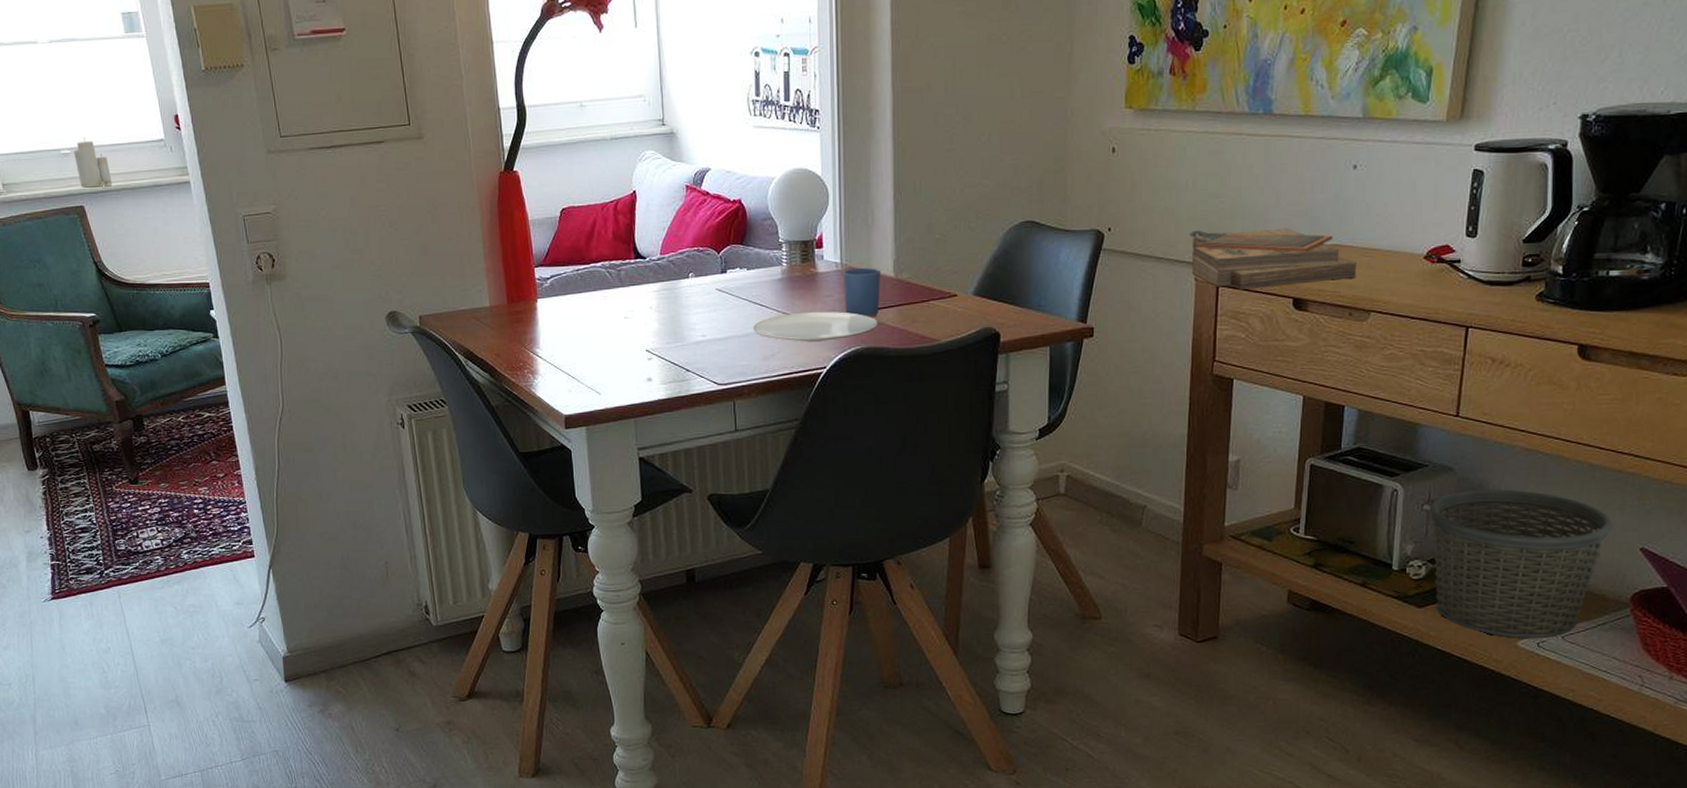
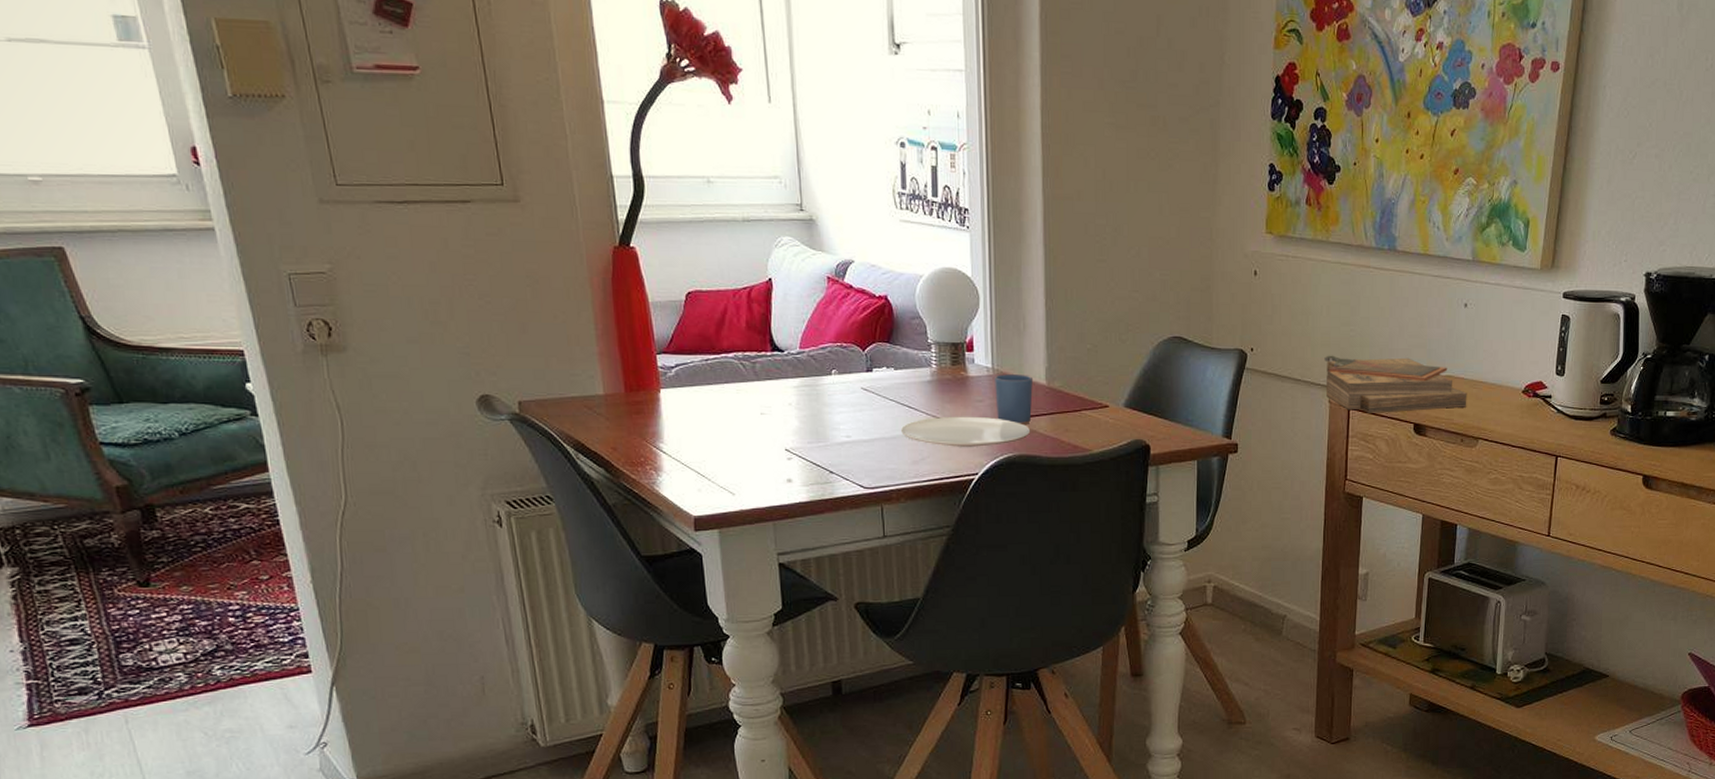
candle: present [73,136,113,188] -> none [46,162,105,226]
basket: present [1429,489,1613,638] -> none [1526,601,1669,733]

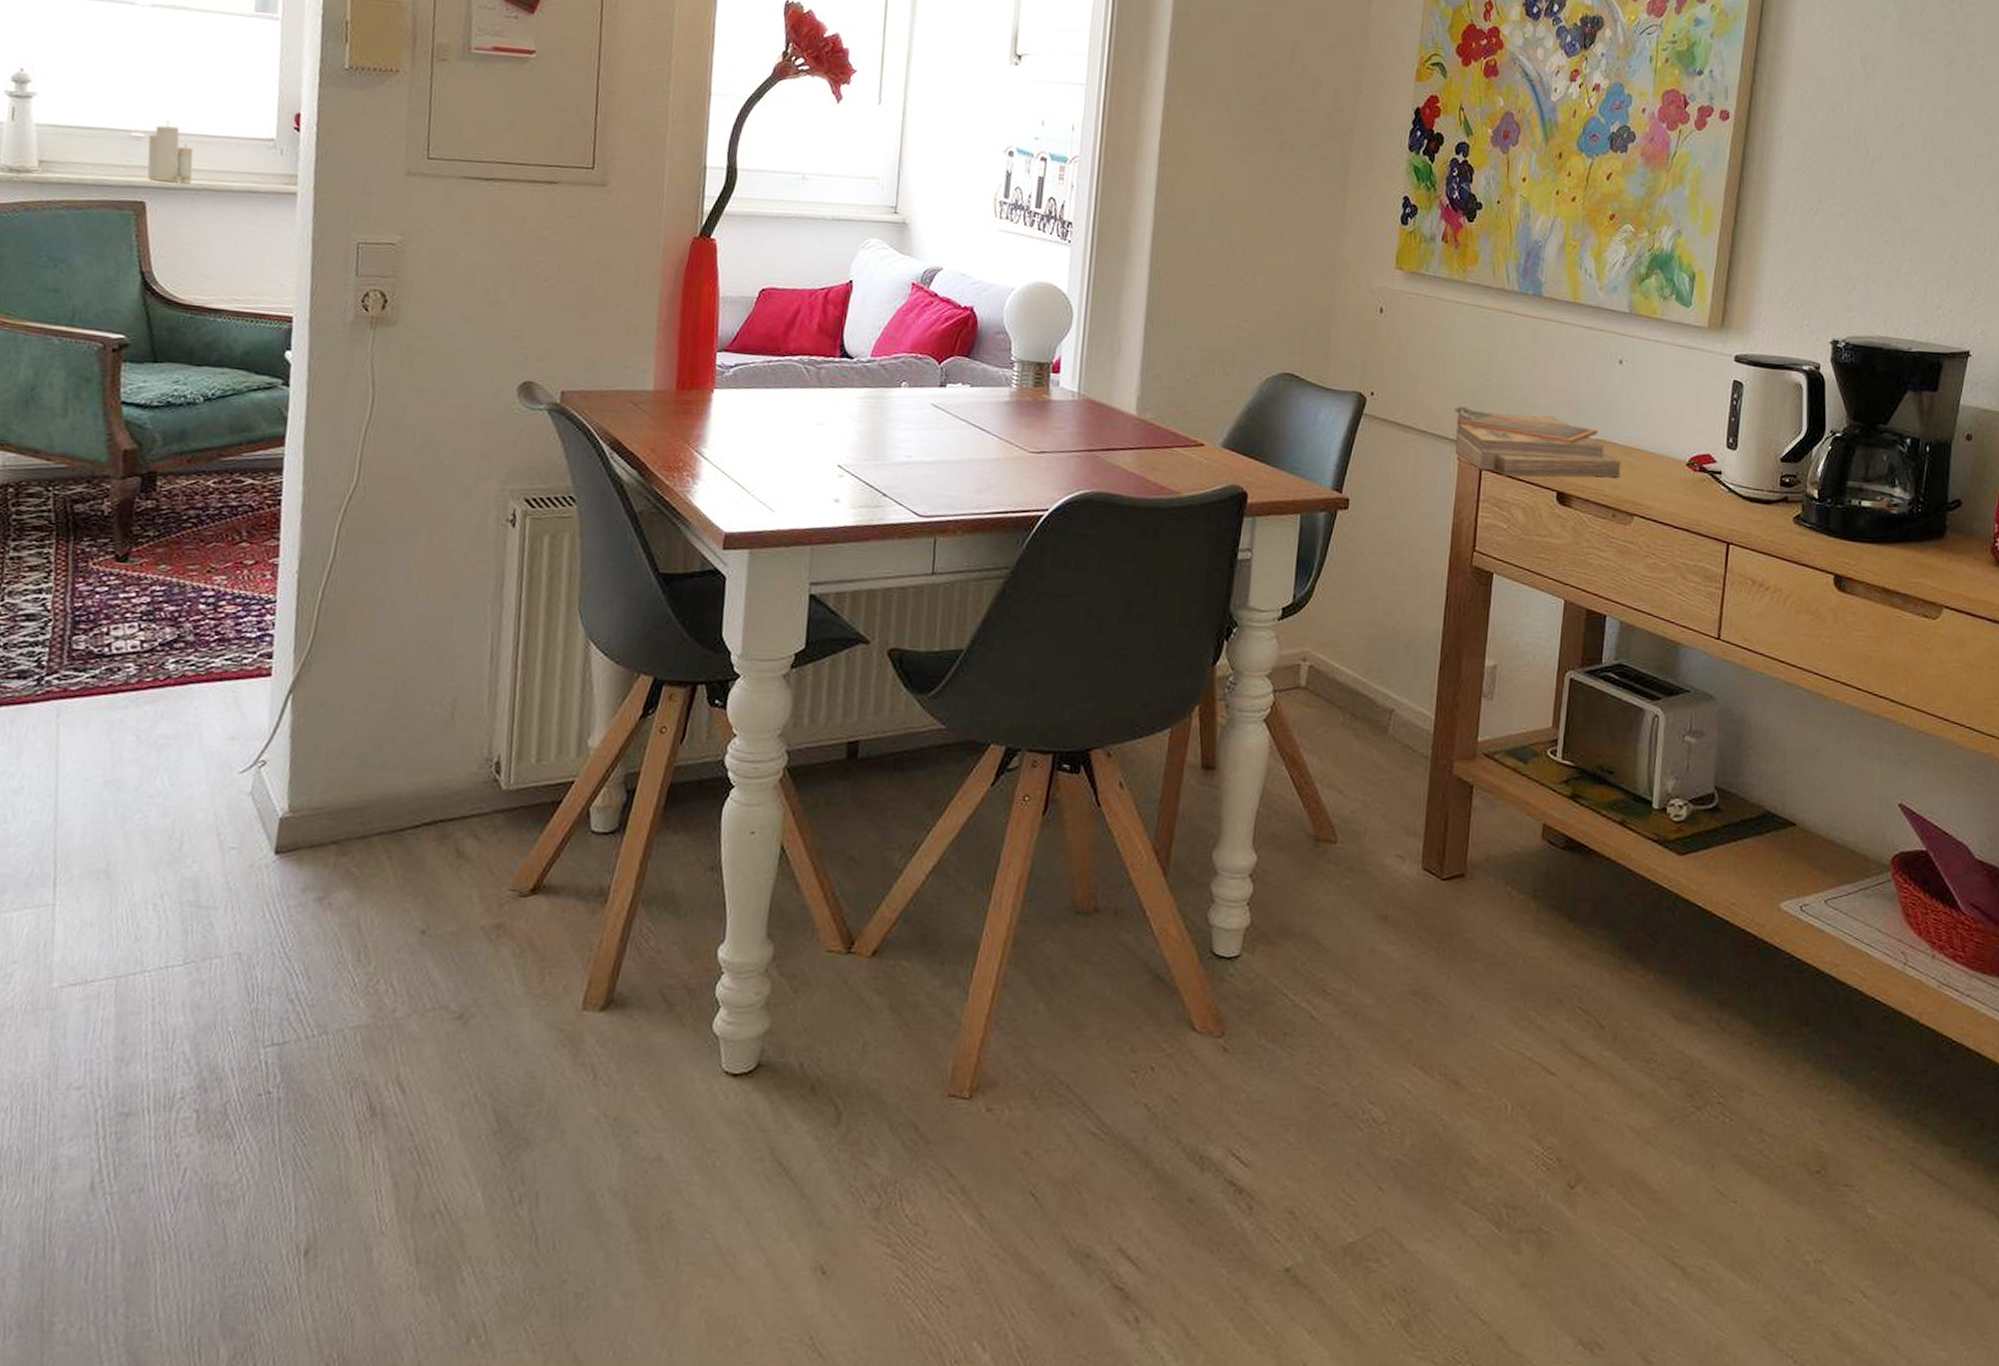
candle: none [46,162,105,226] -> present [147,120,194,183]
plate: present [901,416,1031,447] -> none [969,442,1114,480]
mug: present [995,374,1033,424] -> none [1077,400,1122,458]

